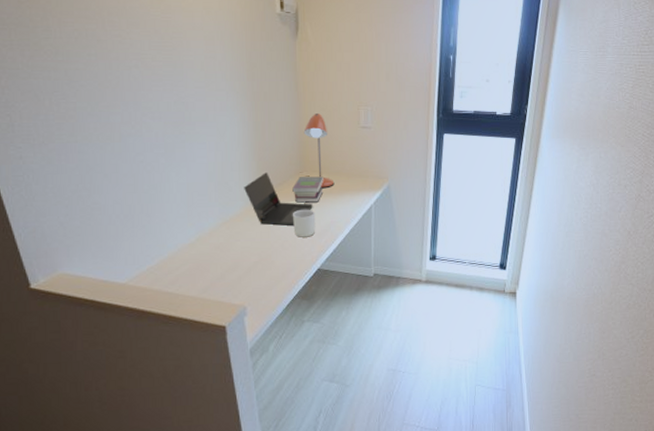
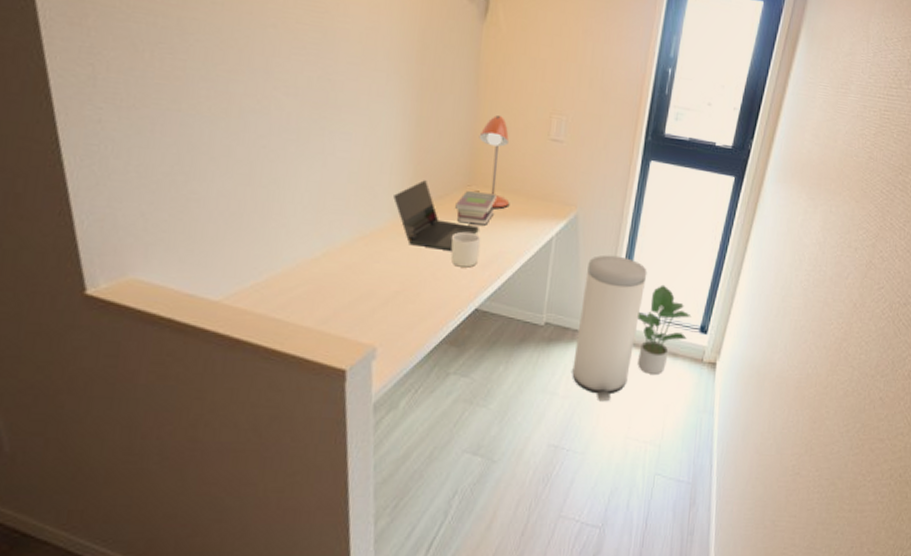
pedal bin: none [400,214,451,331] -> present [572,255,647,401]
potted plant: none [447,234,492,306] -> present [637,284,691,374]

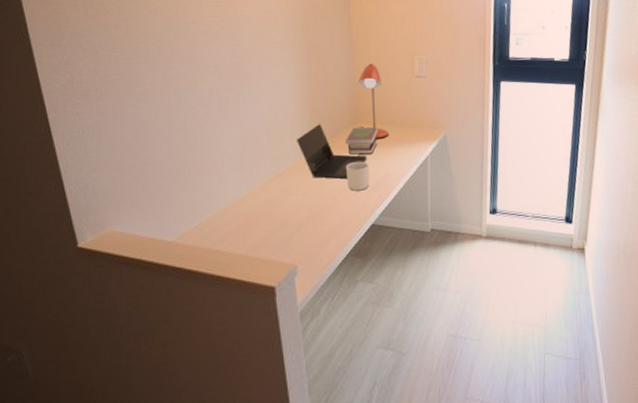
pedal bin: present [572,255,647,401] -> none [459,165,512,292]
potted plant: present [637,284,691,374] -> none [509,185,556,264]

